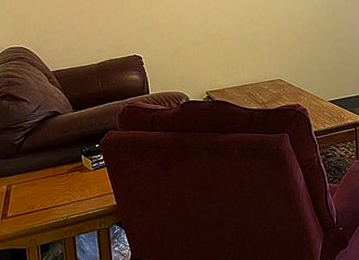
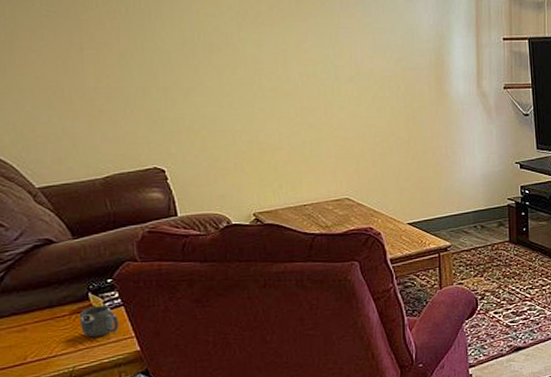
mug: none [74,165,102,192] -> present [80,305,119,338]

